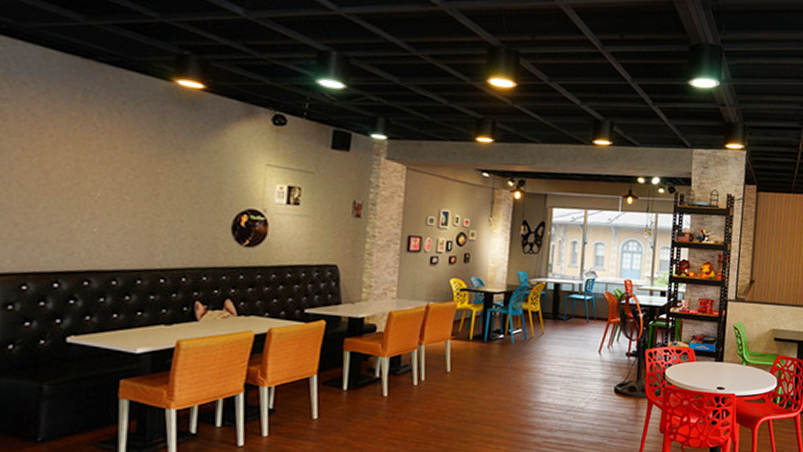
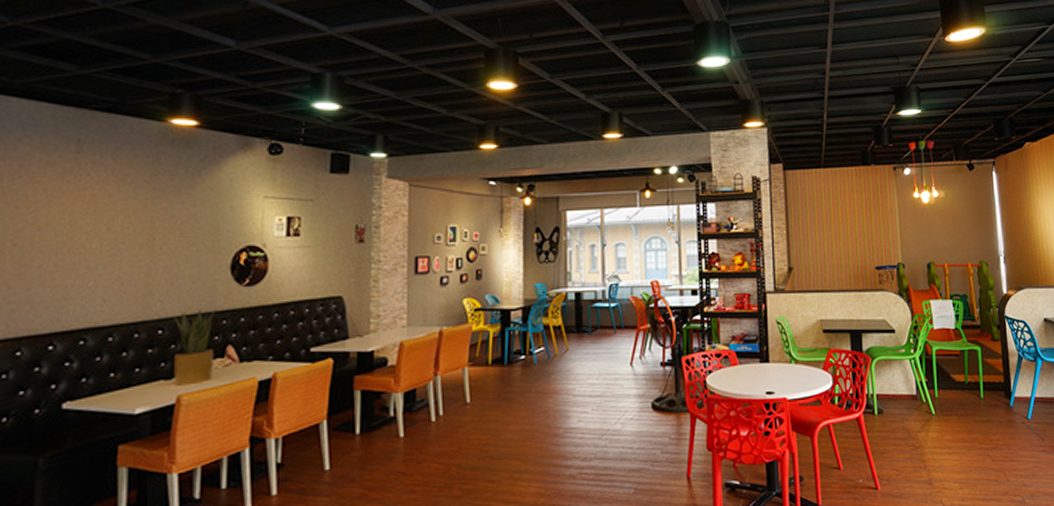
planter: none [174,263,215,332] -> present [172,309,215,386]

